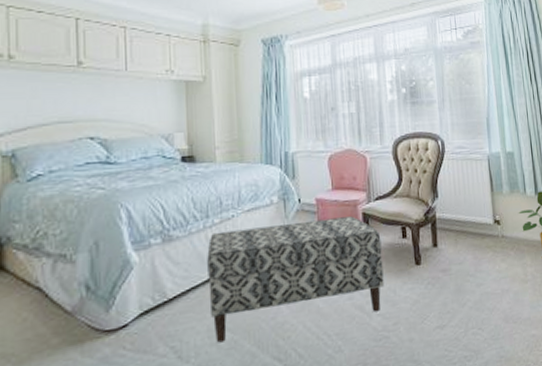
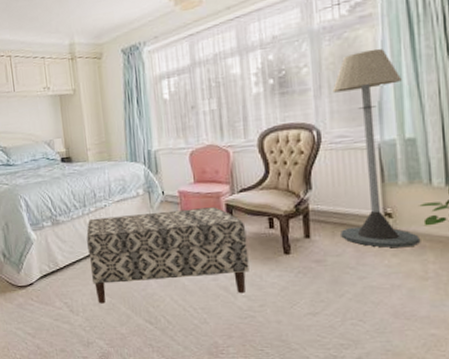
floor lamp: none [453,71,520,254] -> present [332,48,420,248]

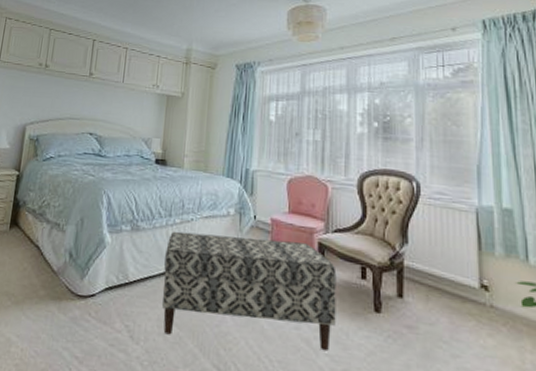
floor lamp: present [332,48,420,248] -> none [434,113,516,328]

